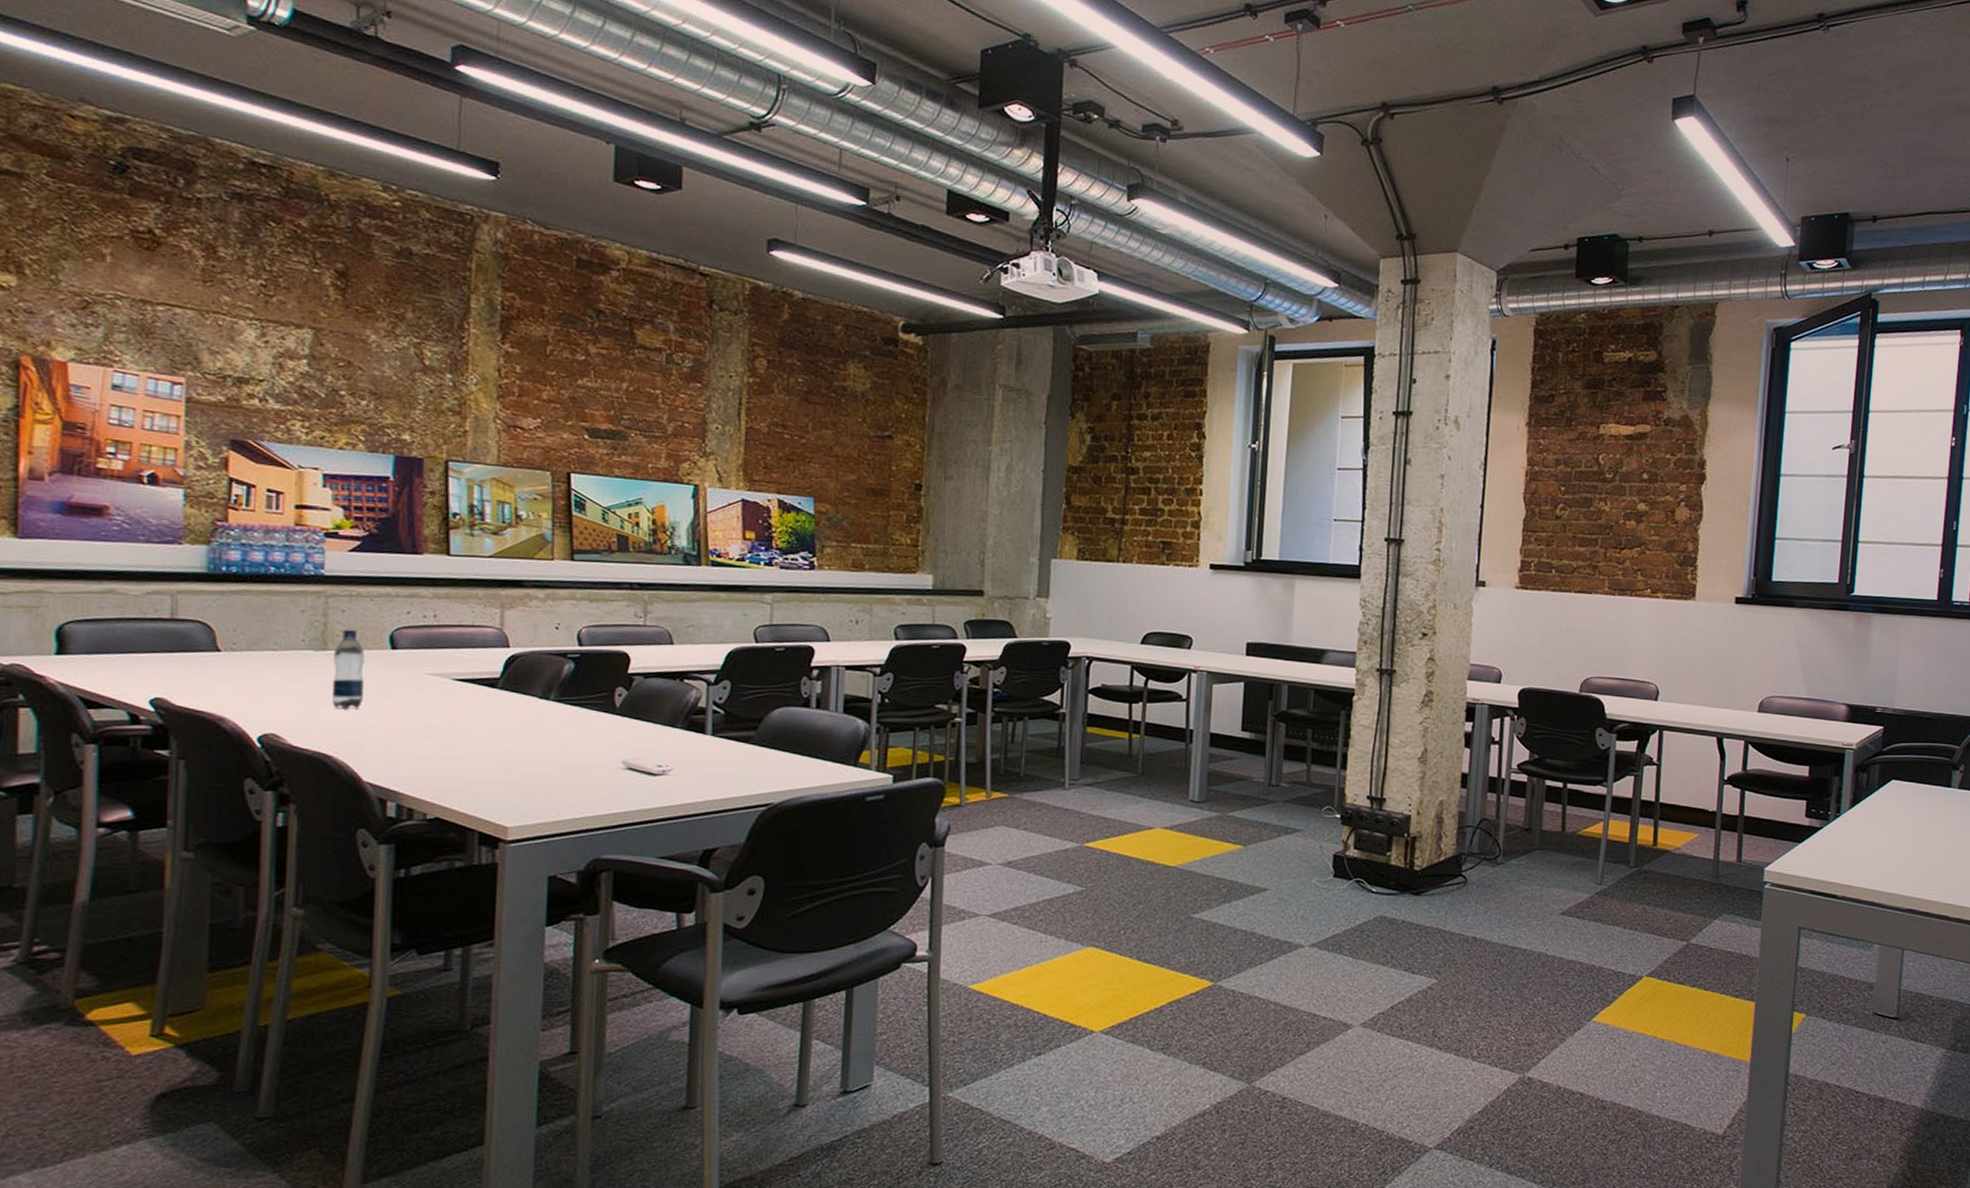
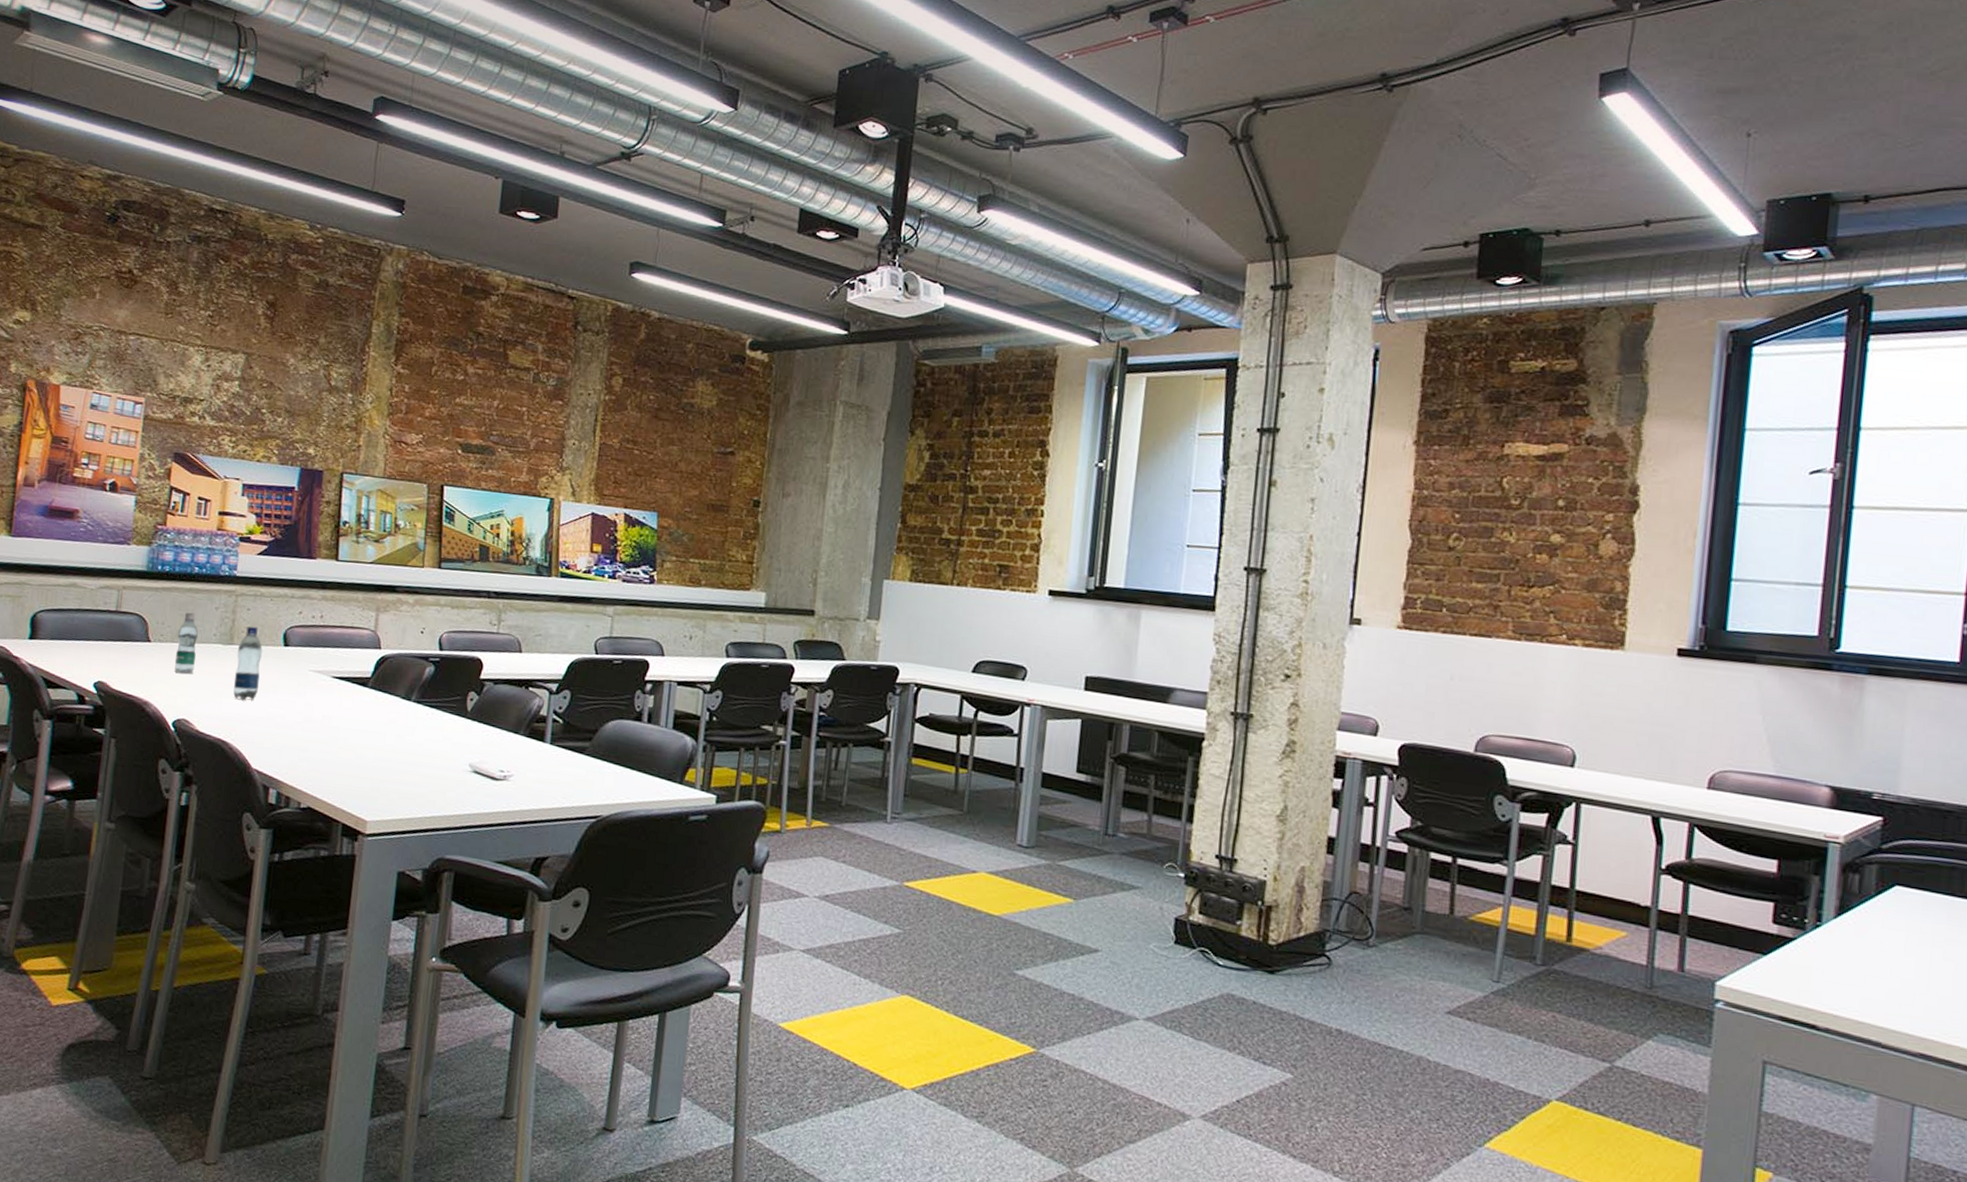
bottle: none [254,617,282,685] -> present [174,612,198,675]

